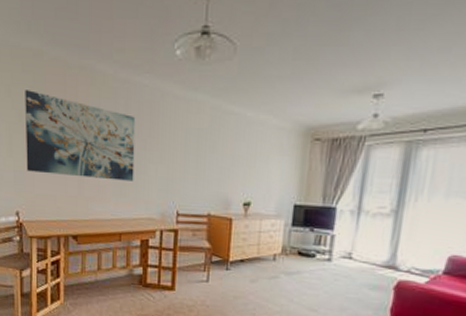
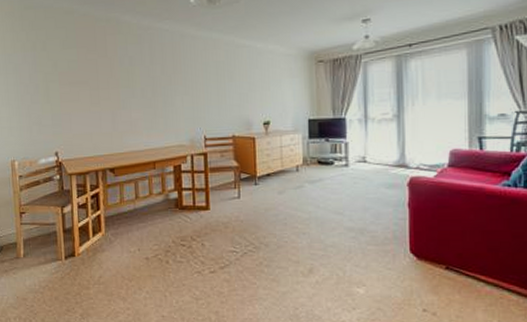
wall art: present [25,90,136,181] -> none [59,43,163,115]

